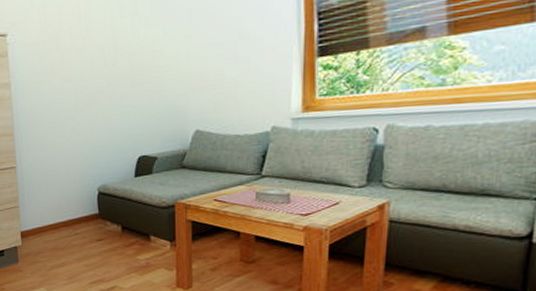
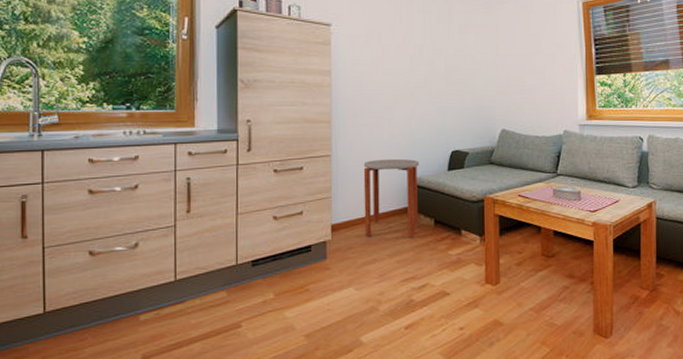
side table: none [47,167,105,243] -> present [363,158,420,238]

